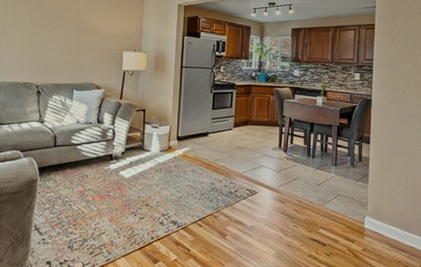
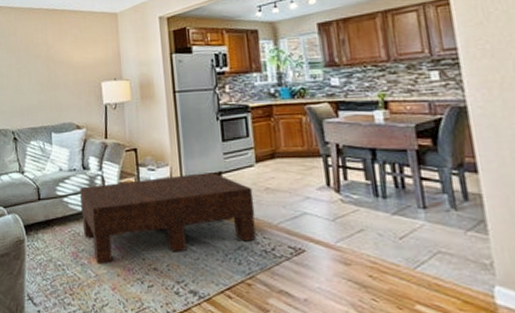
coffee table: none [91,132,229,201] -> present [80,171,256,265]

